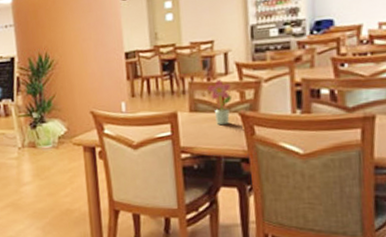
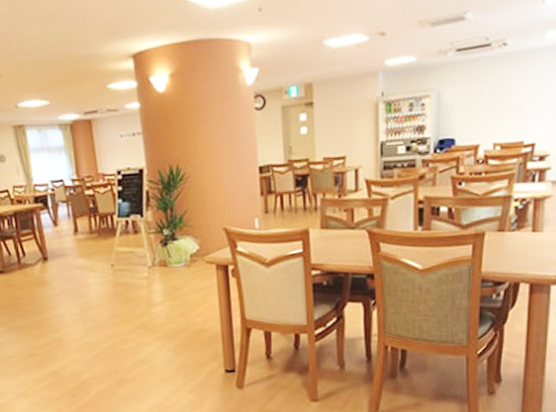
potted flower: present [207,79,232,126] -> none [338,196,361,242]

